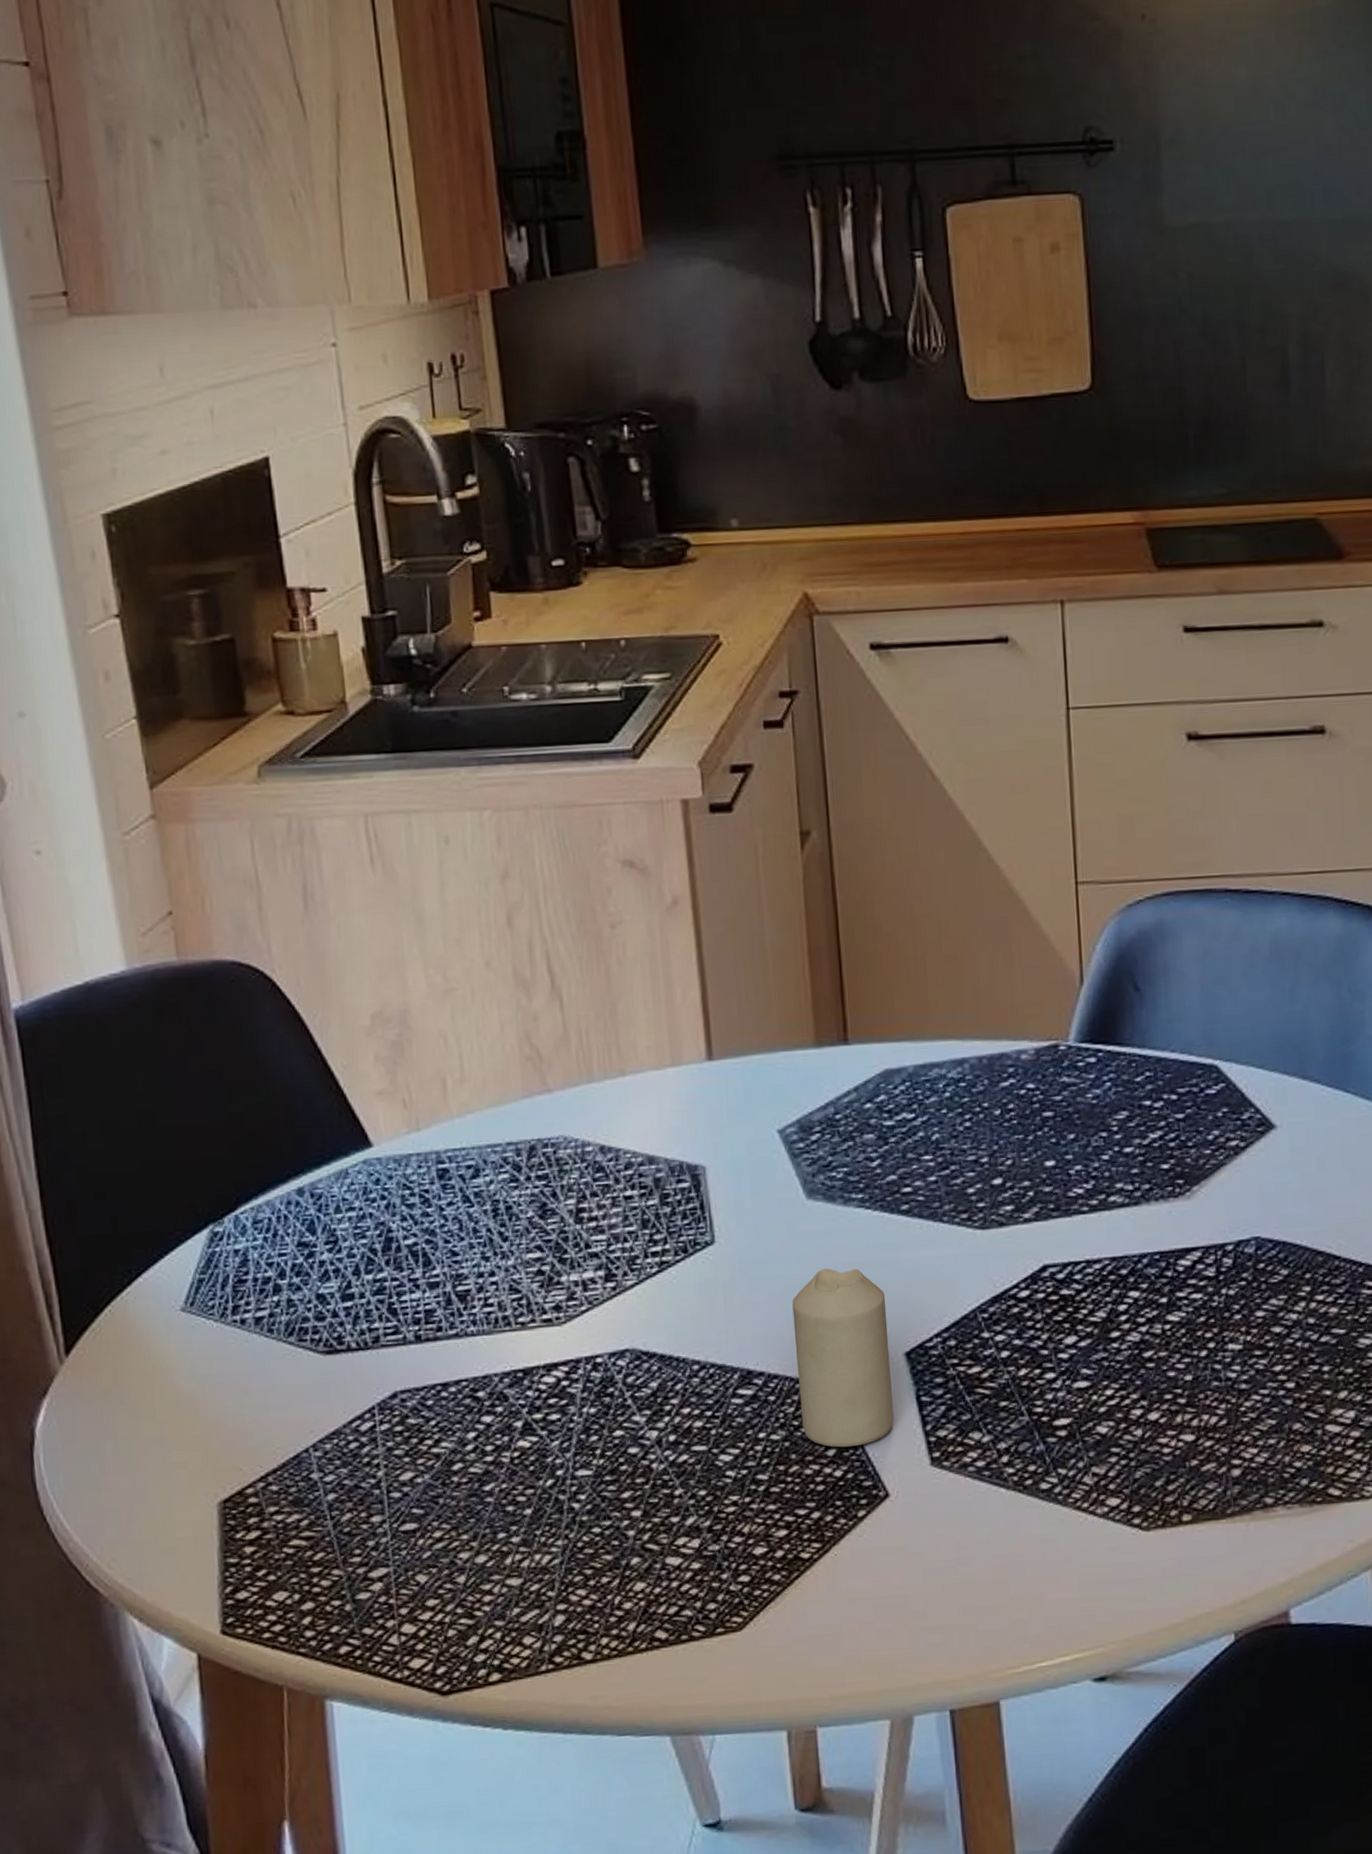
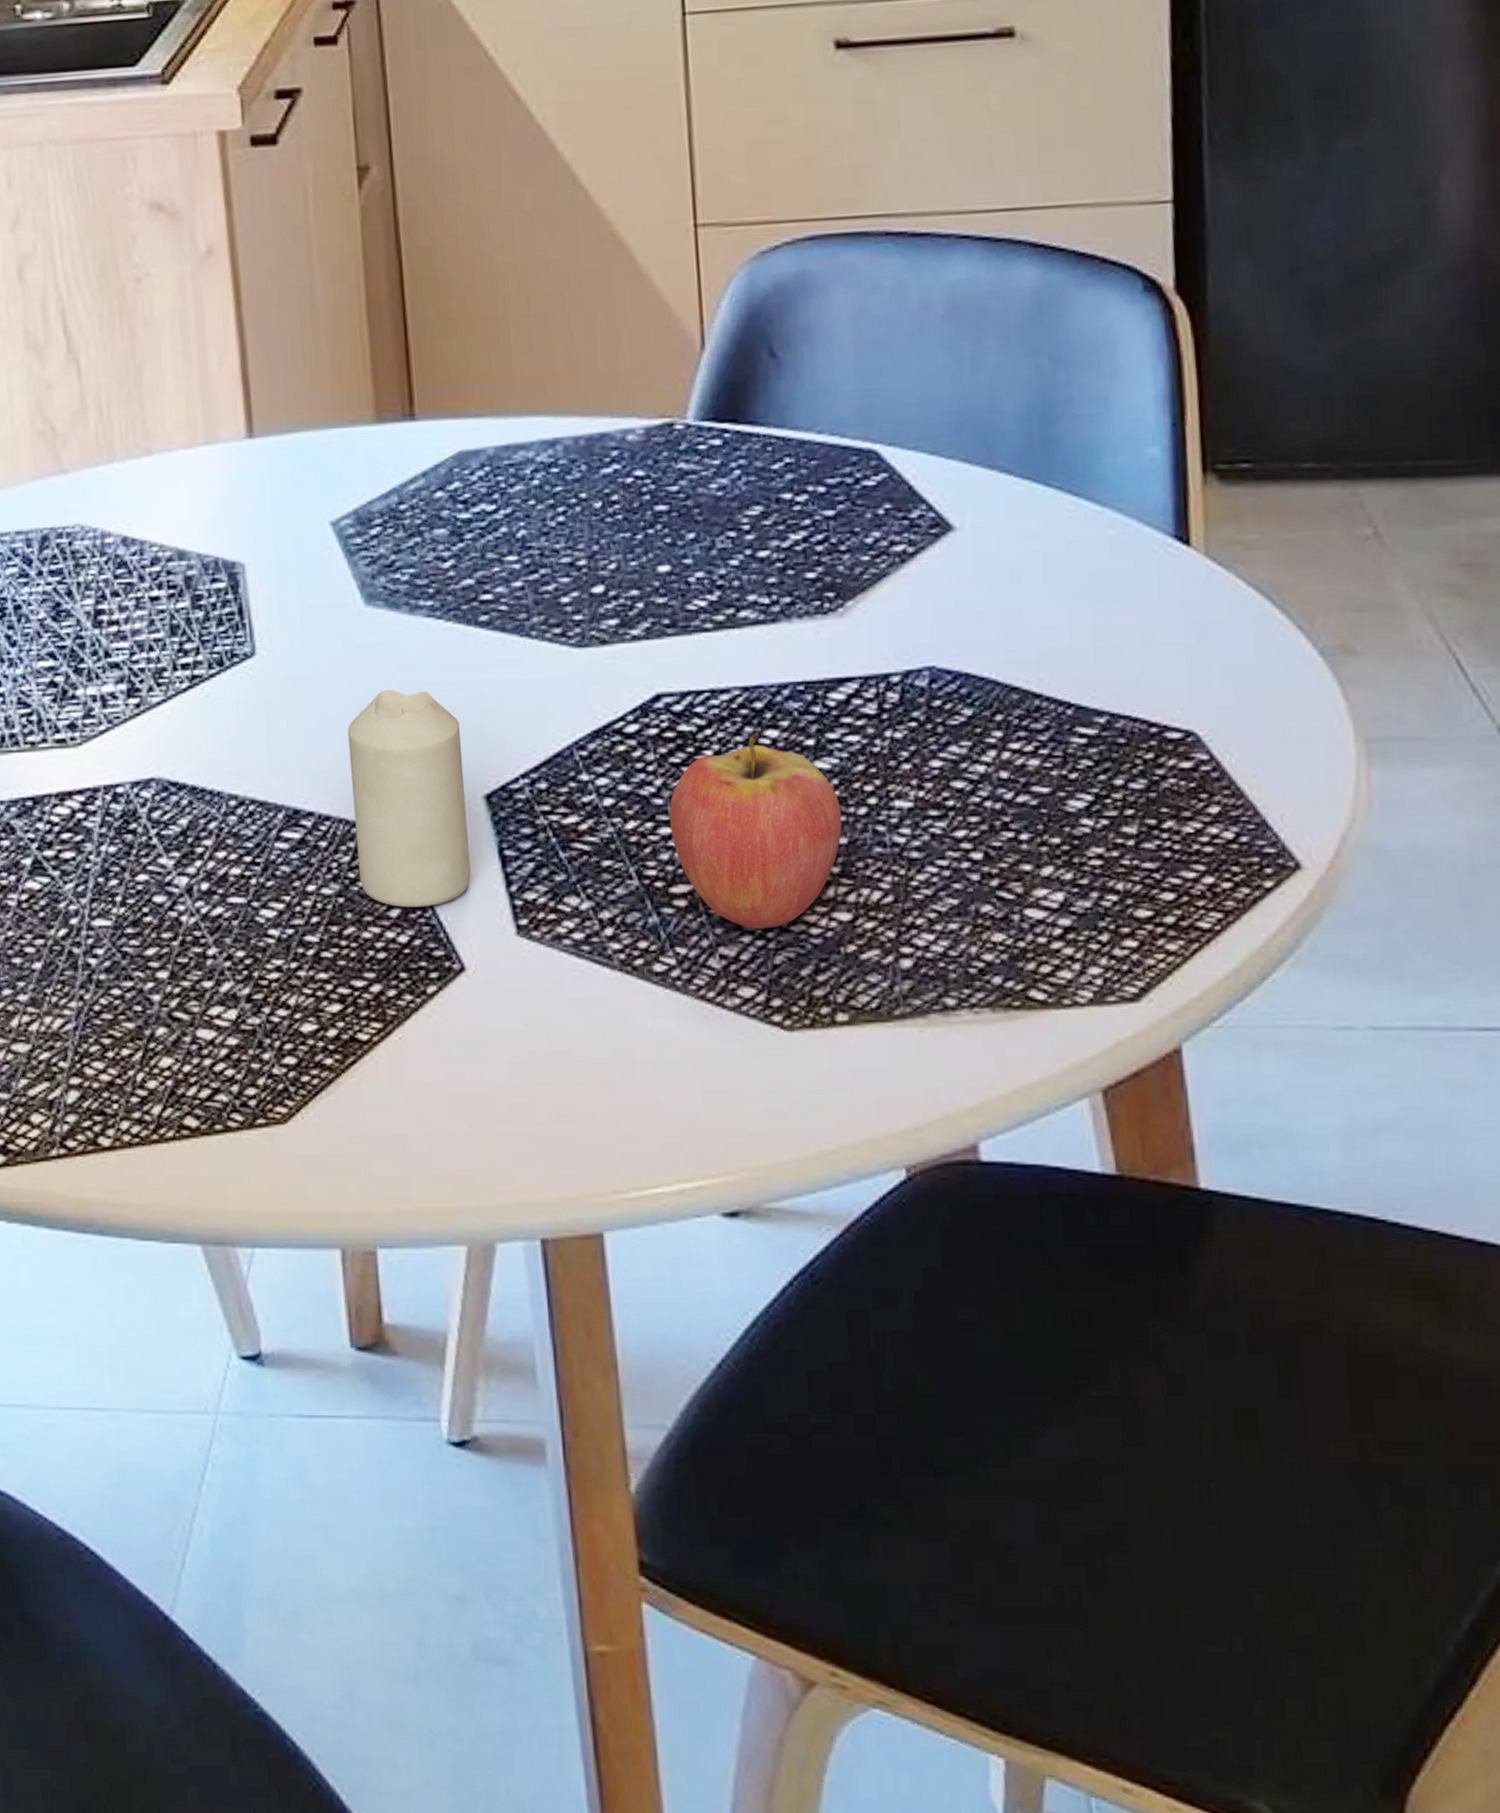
fruit: none [1053,1293,1188,1451] -> present [669,732,843,929]

